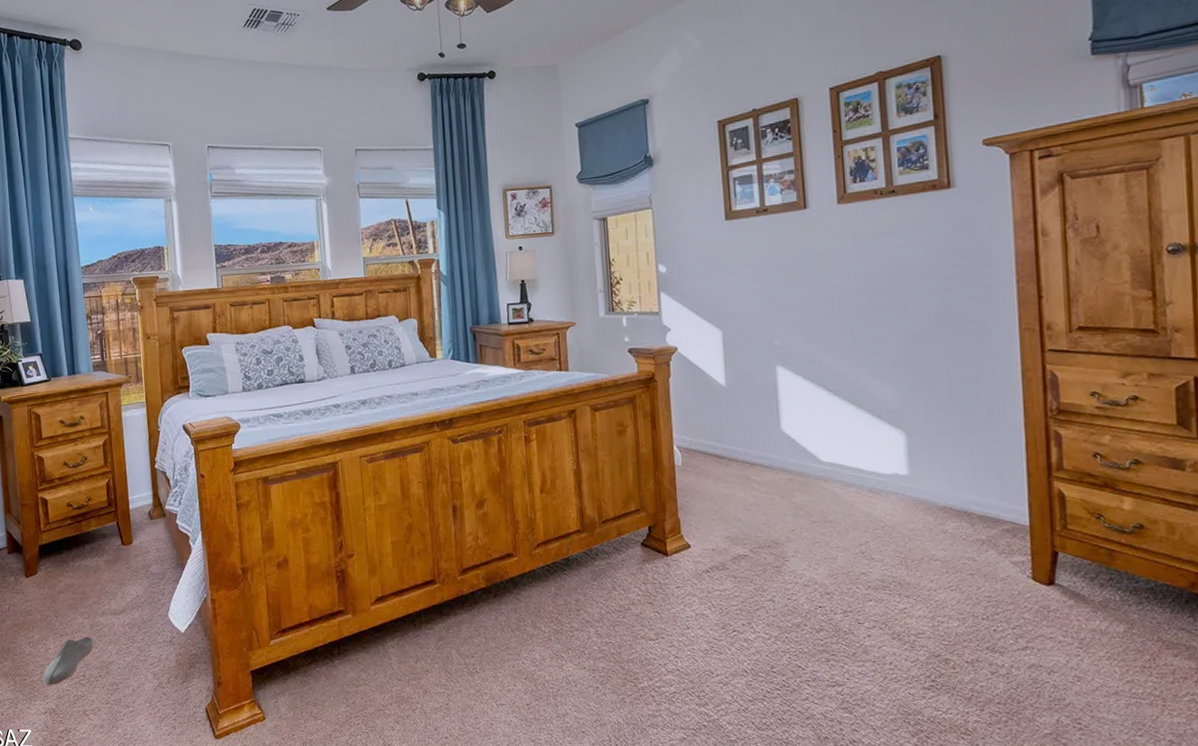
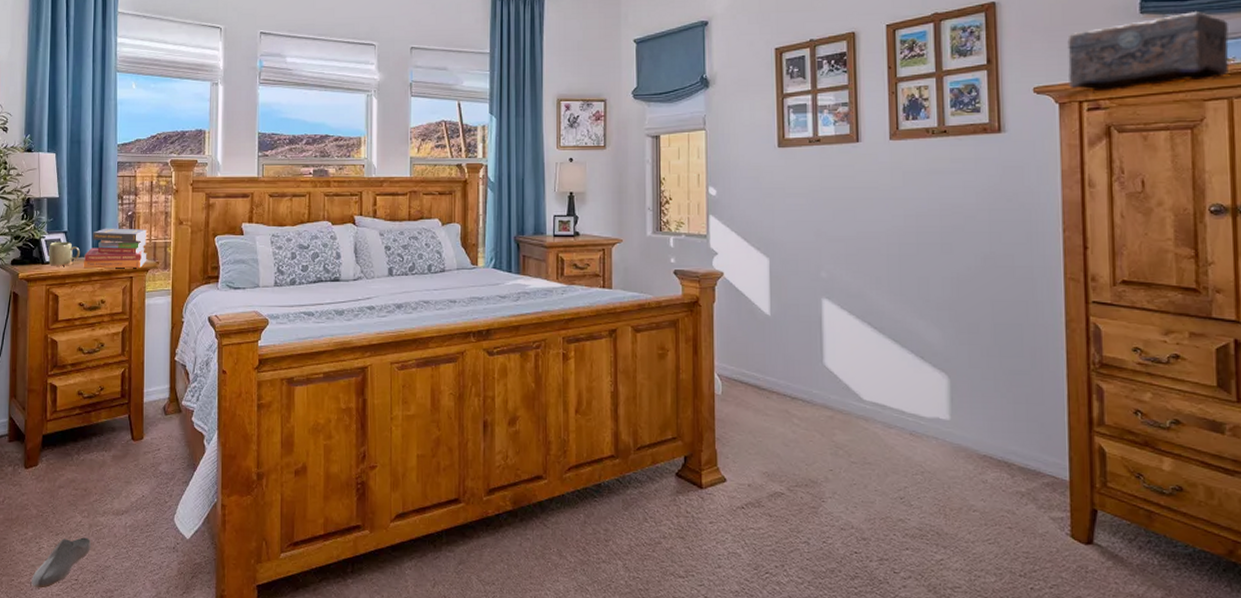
mug: none [26,363,56,387] -> present [49,241,80,266]
books: none [60,346,120,388] -> present [83,228,147,269]
decorative box: none [1016,48,1185,138] -> present [1067,12,1229,91]

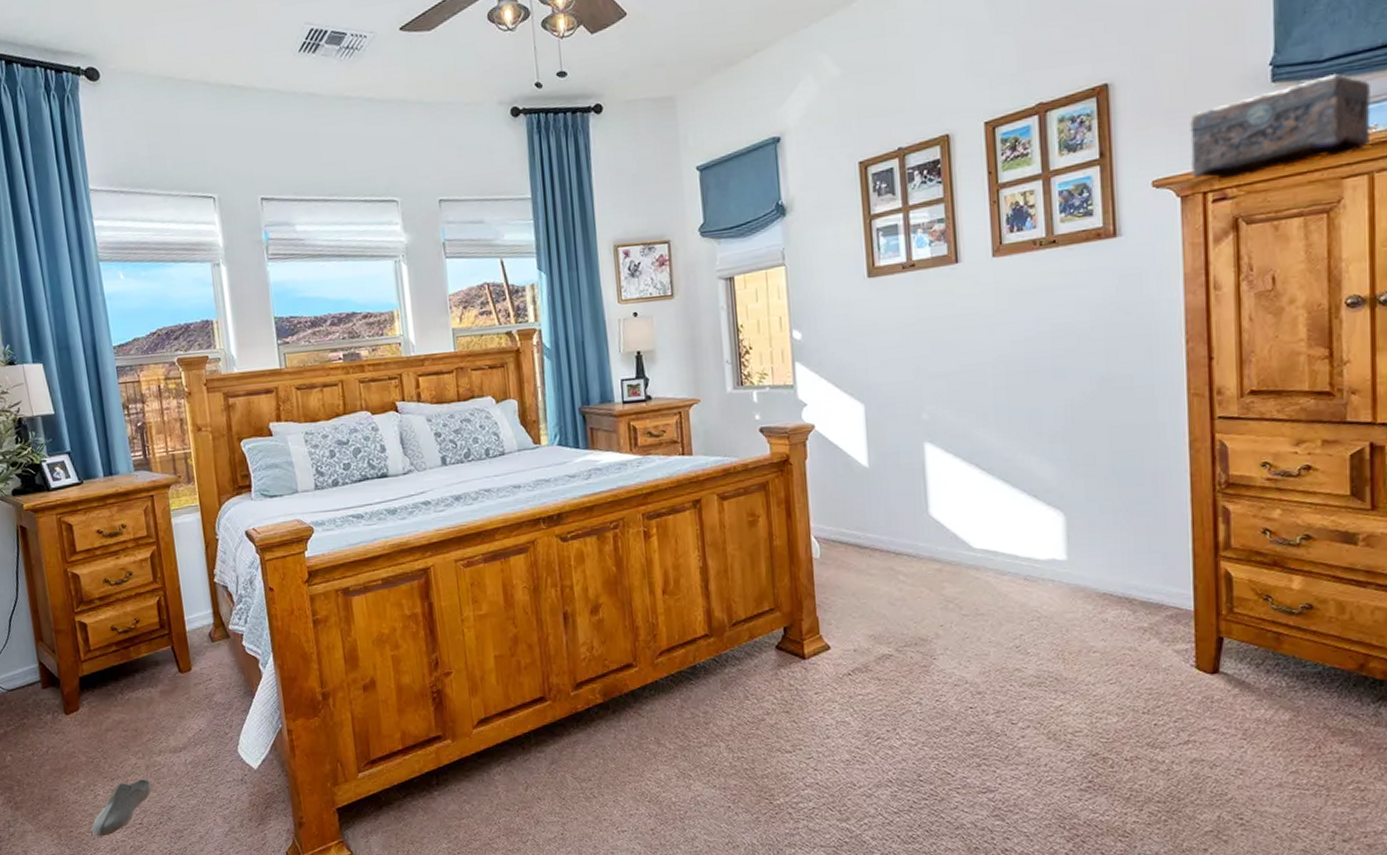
mug: present [49,241,80,266] -> none [52,463,89,492]
books: present [83,228,147,269] -> none [94,440,167,492]

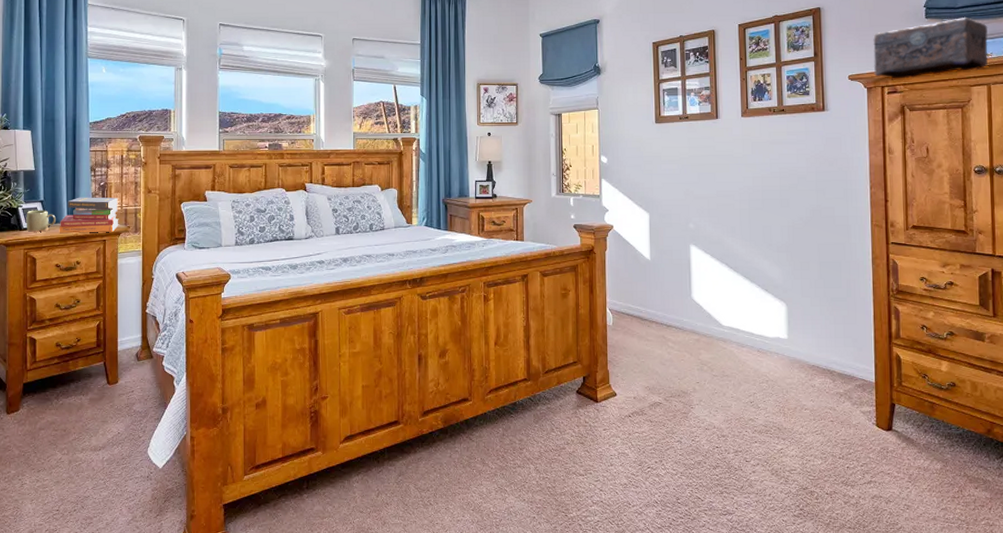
mug: none [52,463,89,492] -> present [26,210,56,232]
slipper: present [92,779,151,837] -> none [15,472,70,520]
books: none [94,440,167,492] -> present [59,197,119,234]

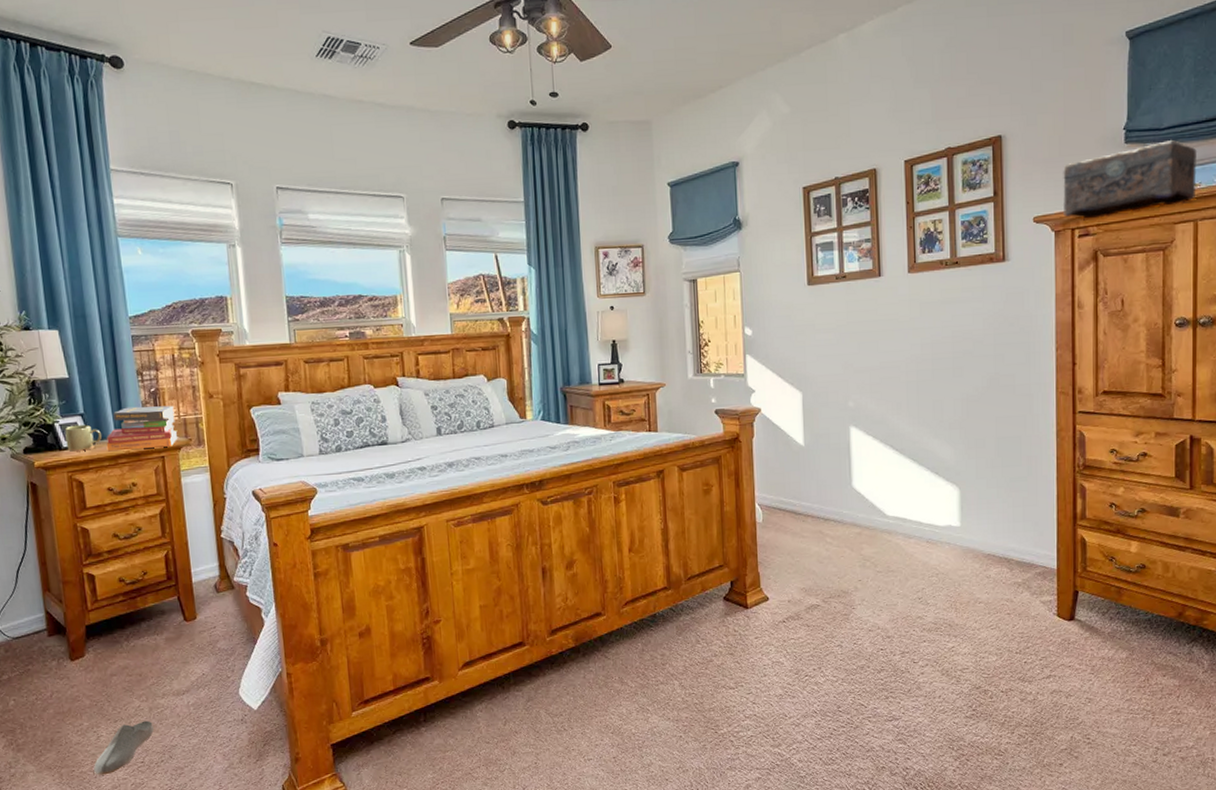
slipper: none [15,472,70,520] -> present [94,720,154,776]

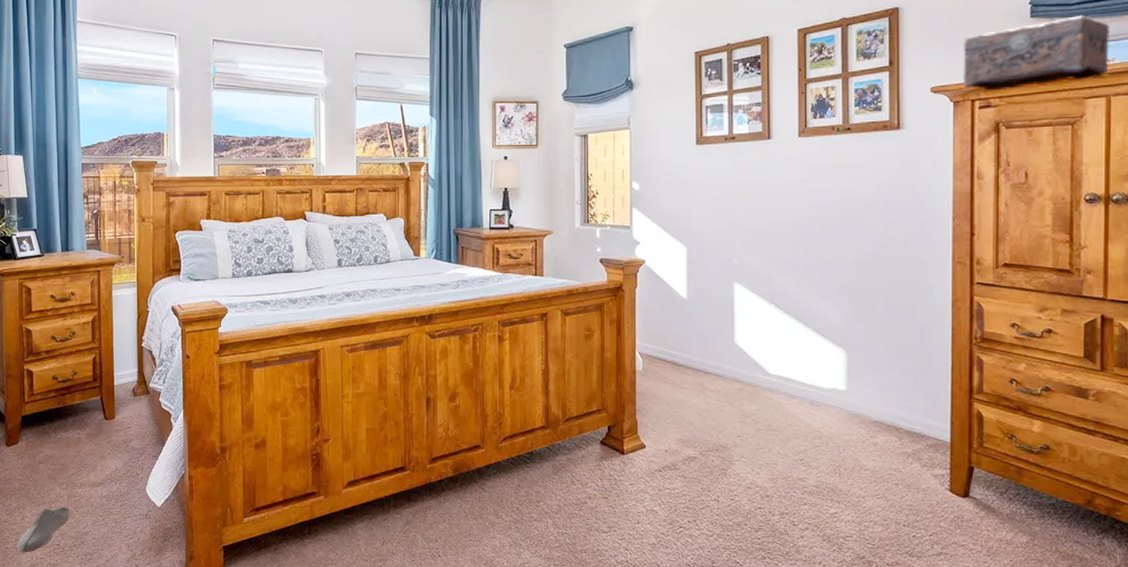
mug: present [65,424,102,452] -> none [20,238,49,261]
books: present [106,405,178,452] -> none [53,225,113,263]

